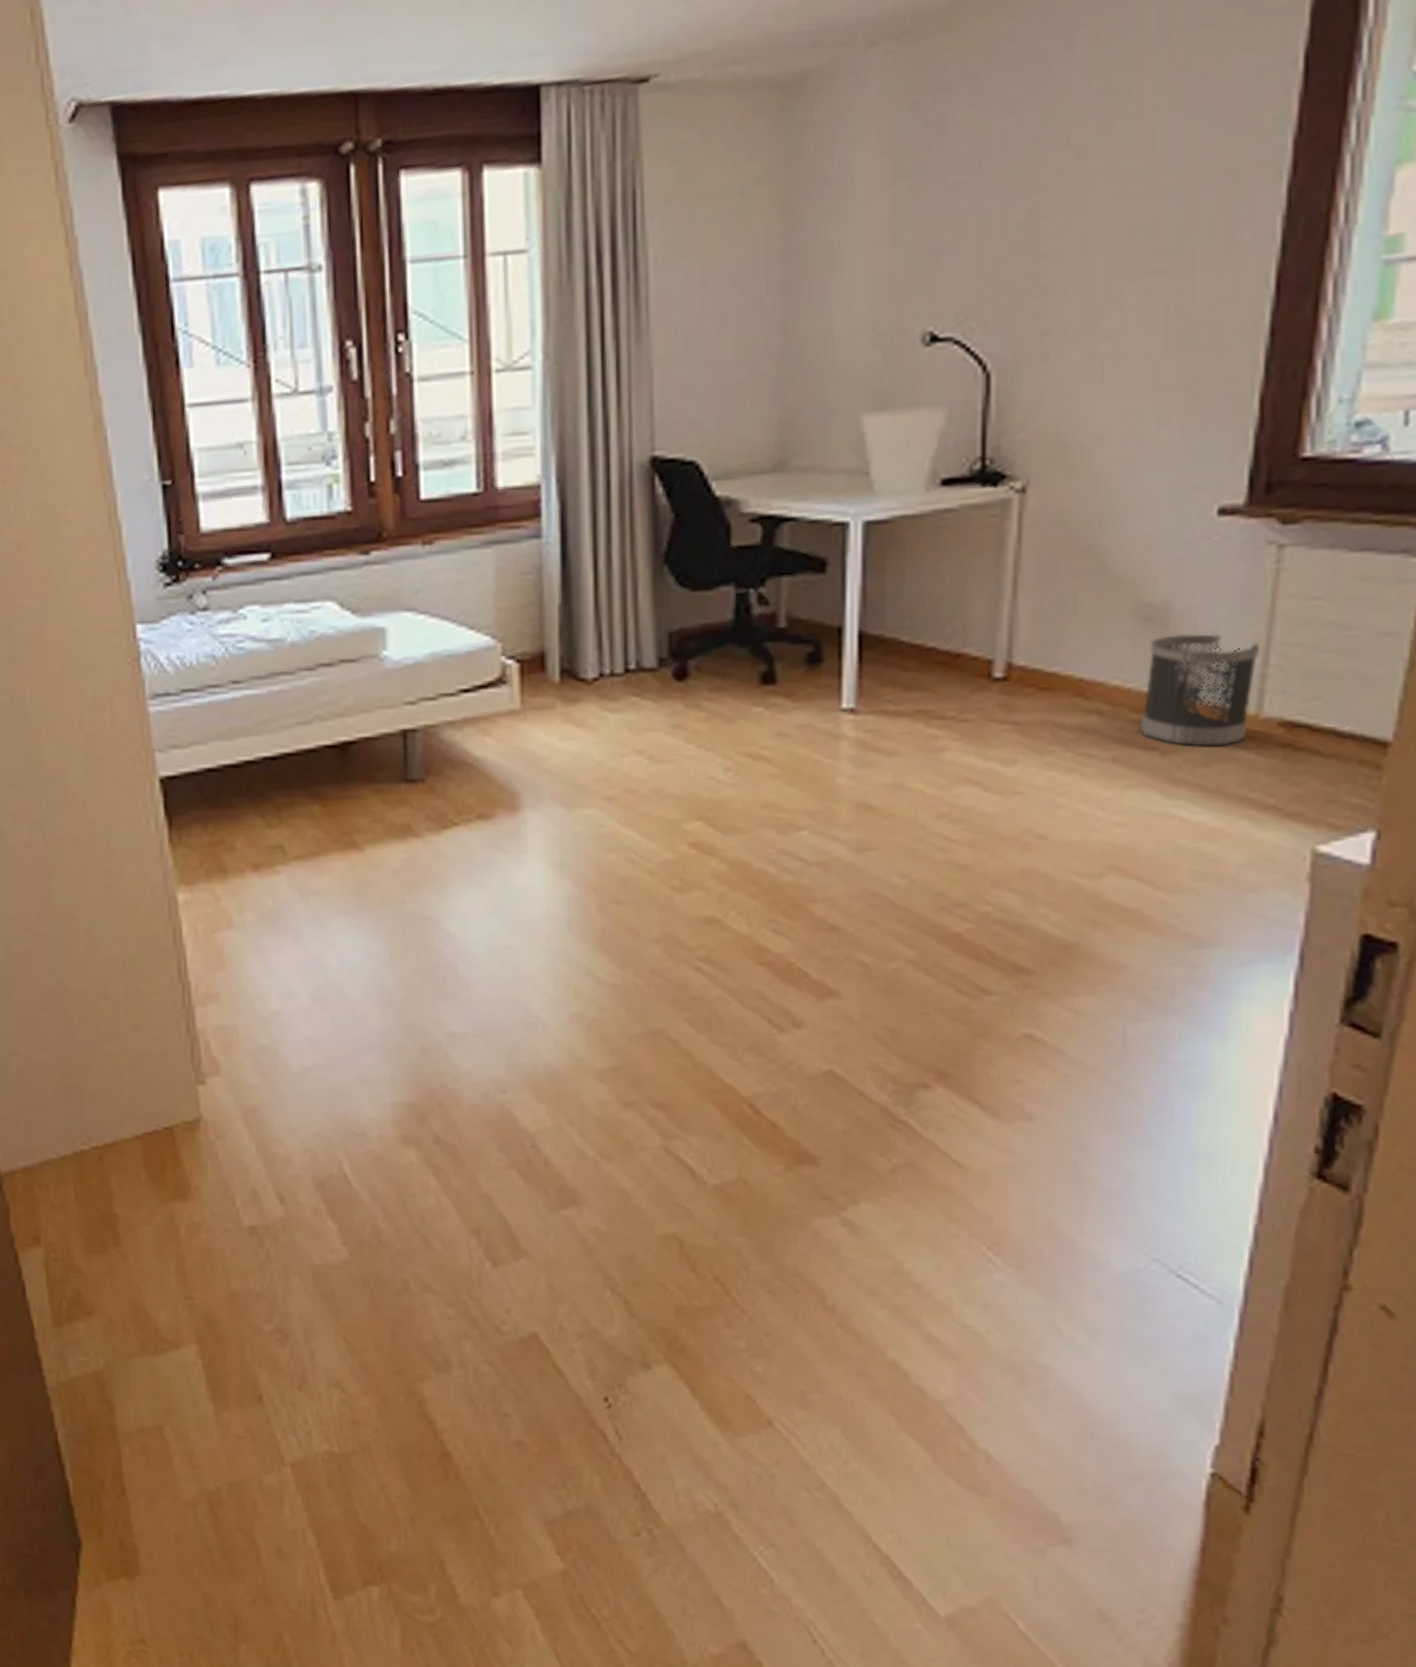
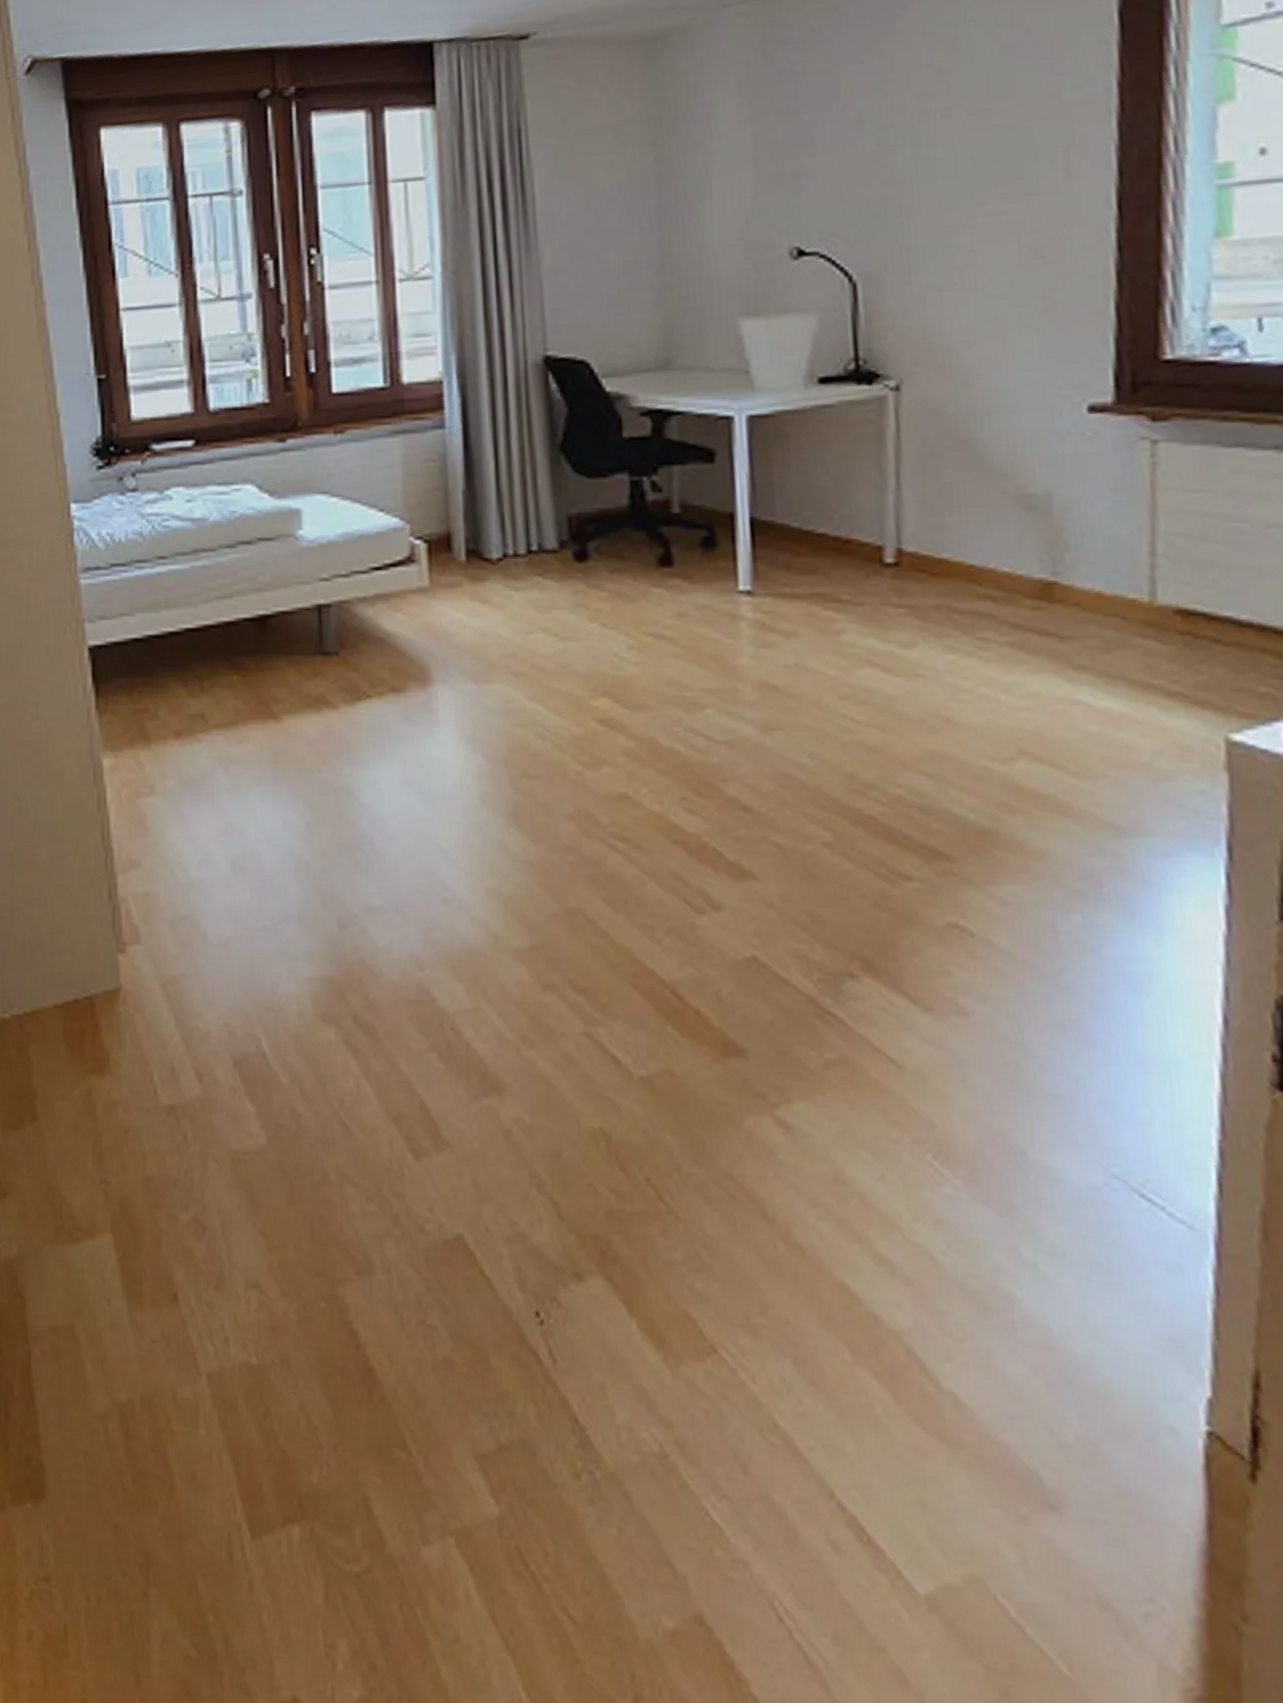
wastebasket: present [1140,633,1261,747] -> none [1034,523,1147,634]

